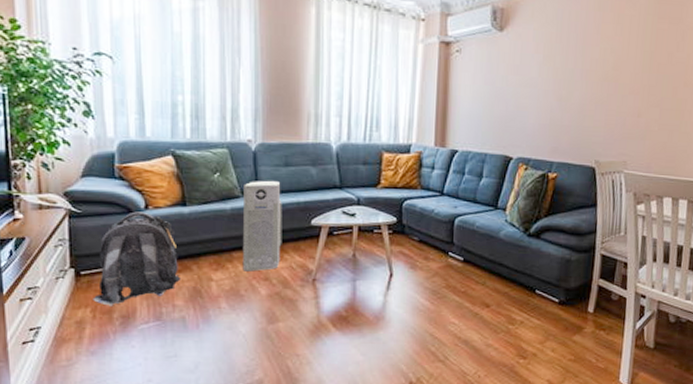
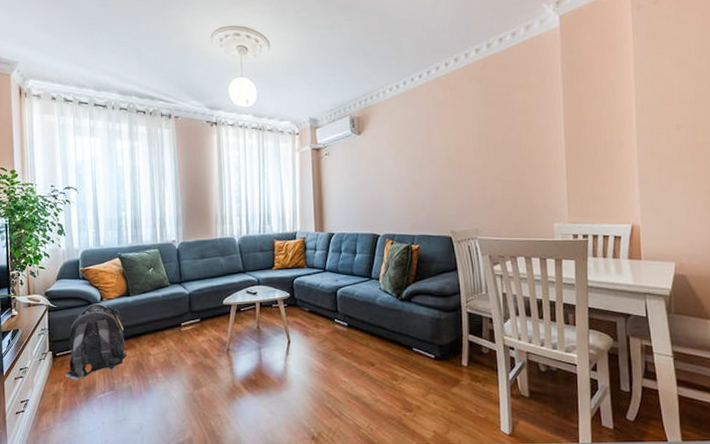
air purifier: present [242,180,282,272] -> none [171,270,202,346]

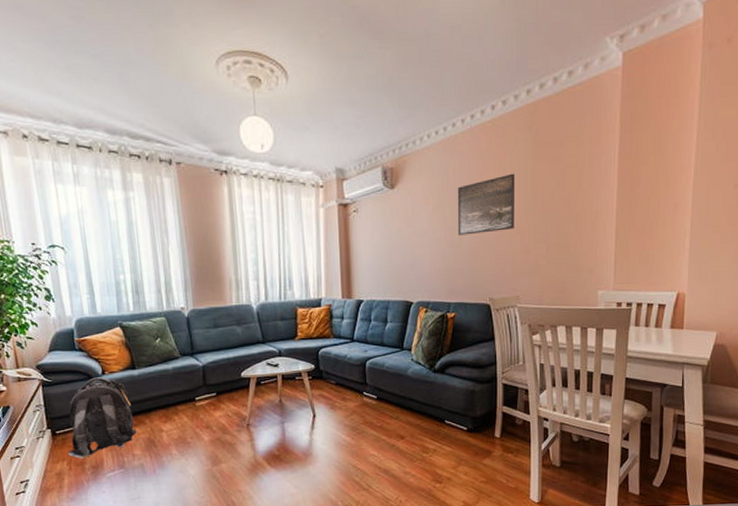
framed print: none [417,119,471,174] -> present [457,173,514,235]

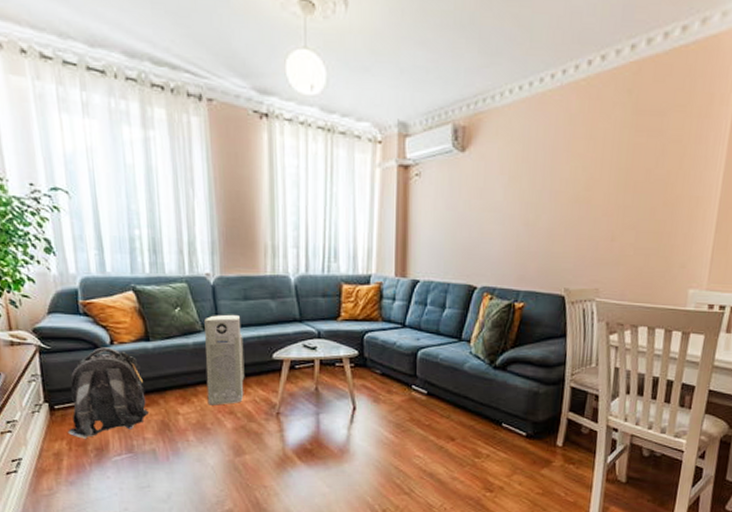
air purifier: none [181,341,218,422] -> present [204,314,245,405]
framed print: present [457,173,514,235] -> none [534,144,607,214]

